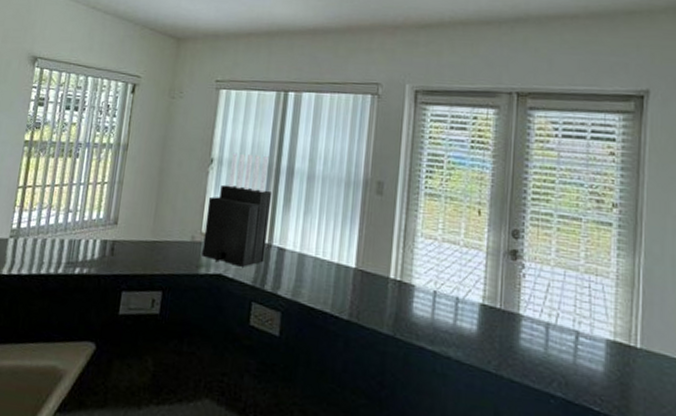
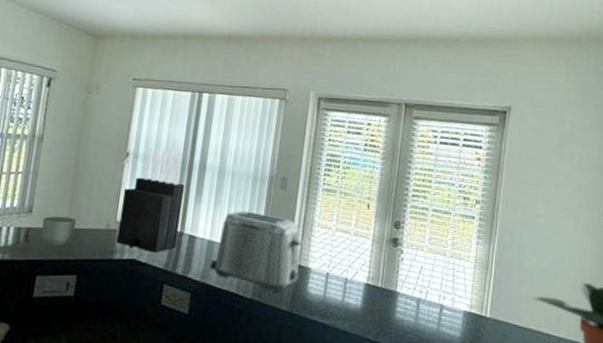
mug: none [126,227,161,260] -> present [41,216,77,246]
toaster: none [302,219,404,313] -> present [210,210,303,292]

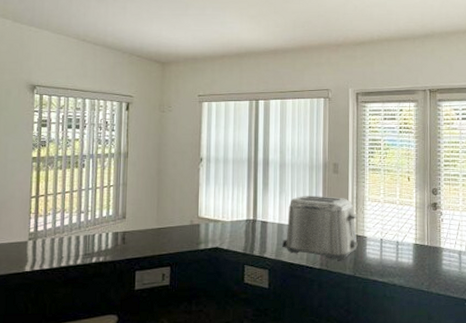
mug: present [41,216,77,246] -> none [135,218,165,244]
knife block: present [116,147,185,253] -> none [200,151,253,240]

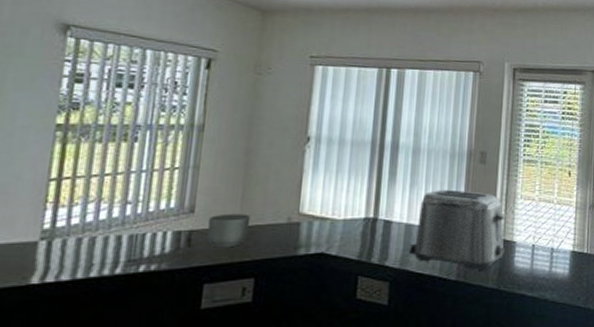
mug: none [135,218,165,244] -> present [207,213,251,248]

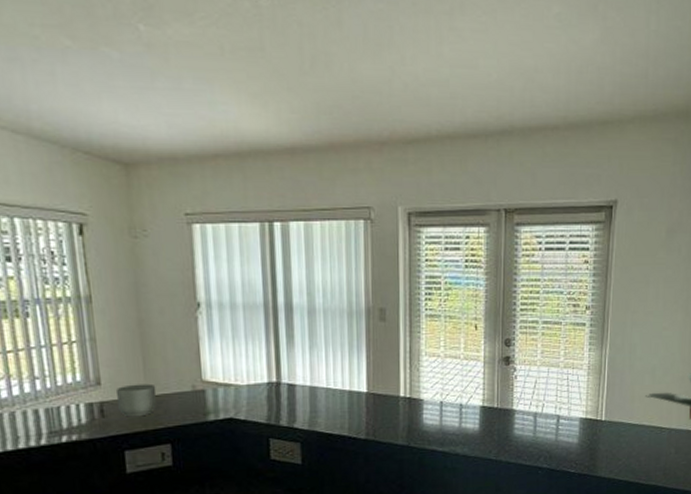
toaster: present [410,189,506,270] -> none [317,349,412,429]

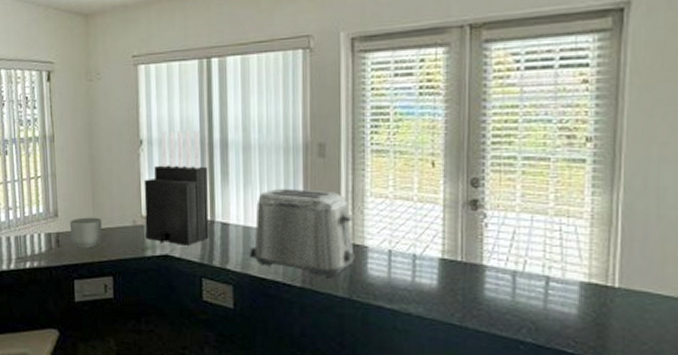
knife block: none [203,293,275,408] -> present [143,130,209,246]
toaster: none [317,349,412,429] -> present [250,188,355,277]

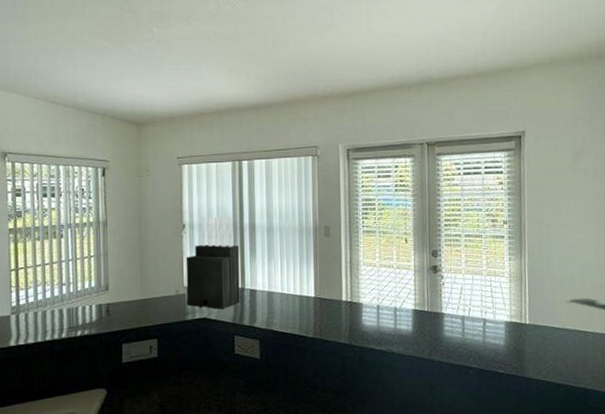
mug: present [69,217,103,248] -> none [119,289,149,316]
toaster: present [250,188,355,277] -> none [273,260,353,329]

